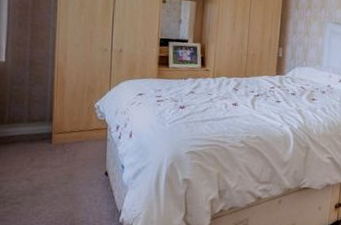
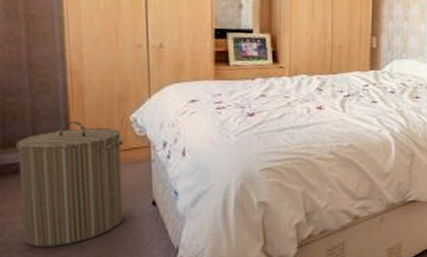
laundry hamper: none [15,105,89,202] -> present [16,120,124,247]

